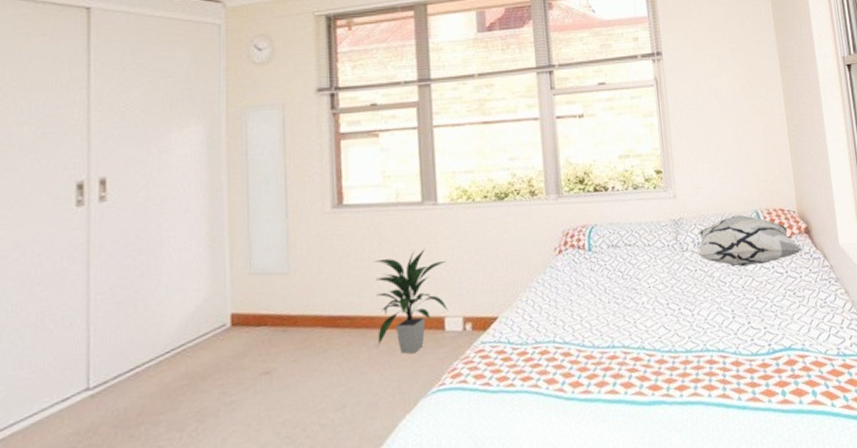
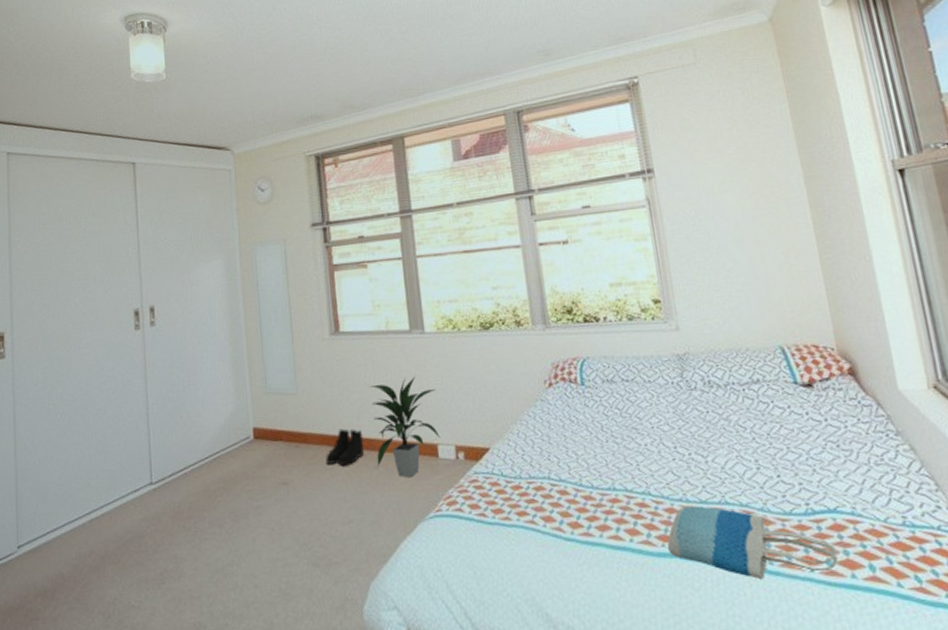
boots: none [319,307,364,348] -> present [326,428,365,466]
tote bag: none [657,354,790,416] -> present [667,505,839,580]
decorative pillow: present [697,214,803,267] -> none [708,350,847,411]

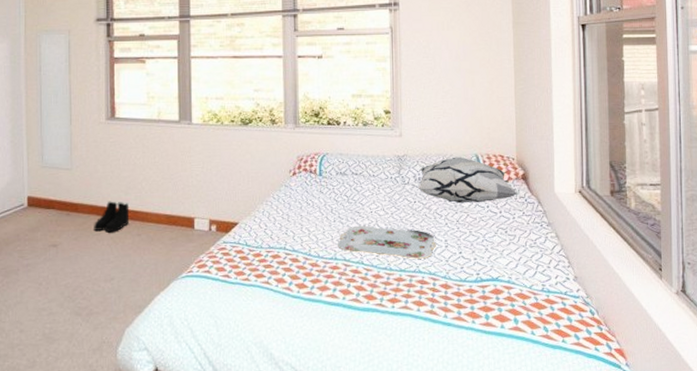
indoor plant: present [369,376,441,478] -> none [138,160,198,245]
serving tray: none [614,445,744,487] -> present [338,225,436,259]
tote bag: present [667,505,839,580] -> none [371,273,493,329]
decorative pillow: none [708,350,847,411] -> present [417,156,518,204]

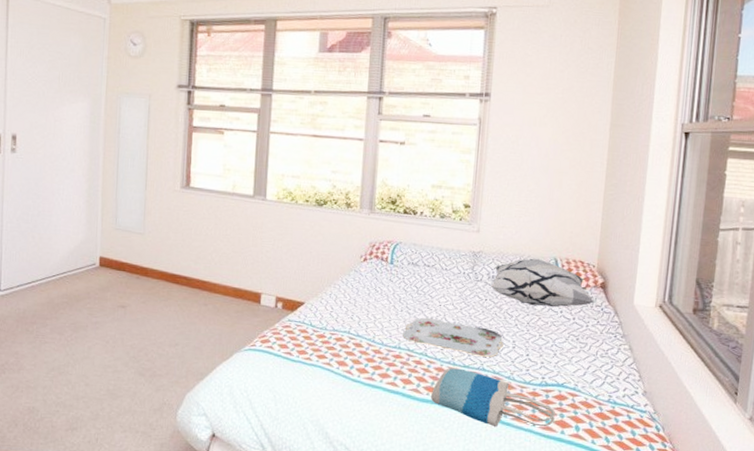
boots: present [94,201,130,233] -> none [162,269,198,300]
tote bag: none [371,273,493,329] -> present [431,368,555,428]

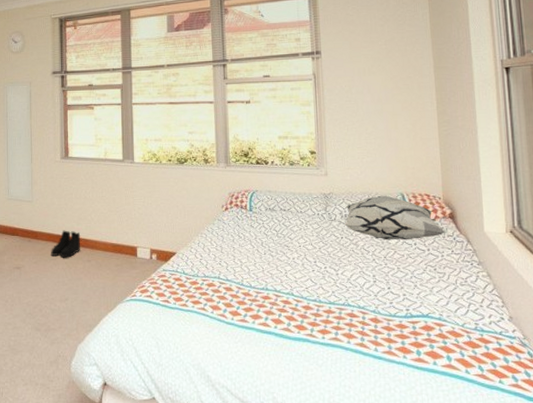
boots: none [162,269,198,300] -> present [51,230,81,258]
serving tray: present [403,317,504,357] -> none [268,258,365,292]
tote bag: present [431,368,555,428] -> none [302,305,425,362]

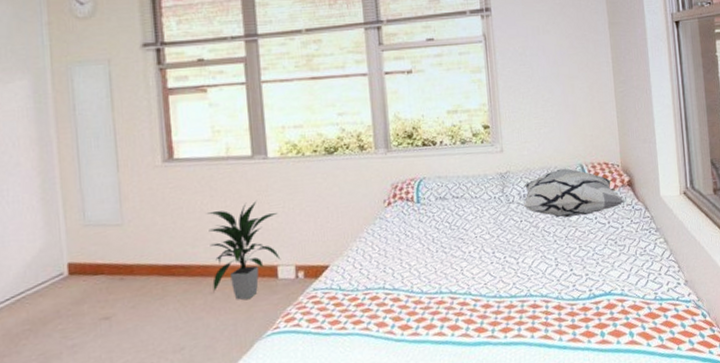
boots: present [51,230,81,258] -> none [155,257,200,295]
indoor plant: none [88,195,140,270] -> present [206,201,281,300]

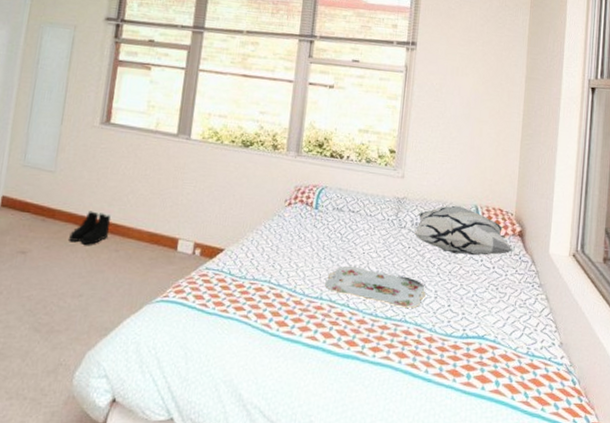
boots: none [155,257,200,295] -> present [69,211,111,245]
indoor plant: present [206,201,281,300] -> none [118,175,189,264]
serving tray: none [442,251,546,283] -> present [325,266,426,308]

